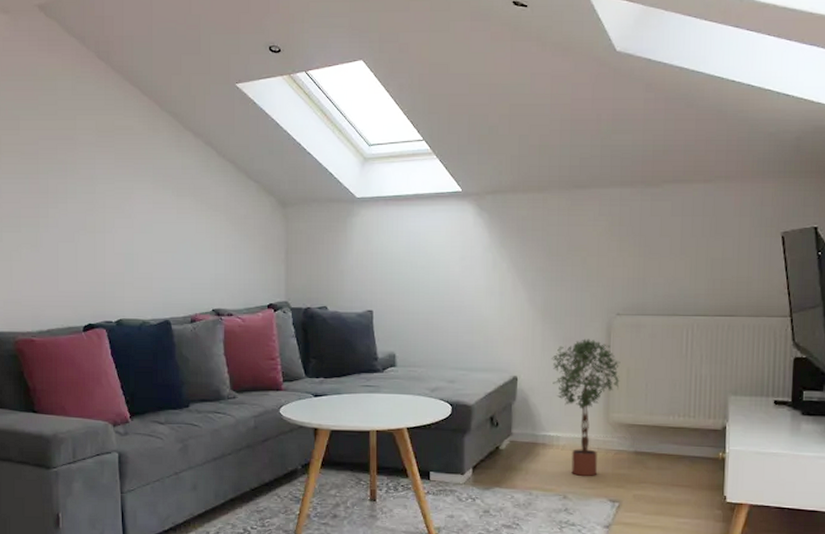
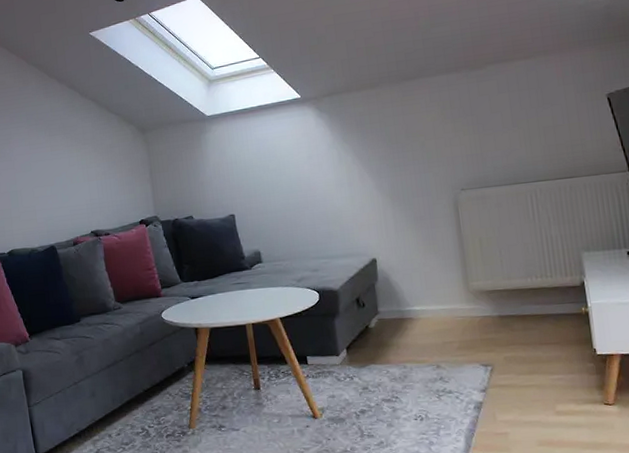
potted tree: present [551,339,621,476] -> none [405,215,474,345]

